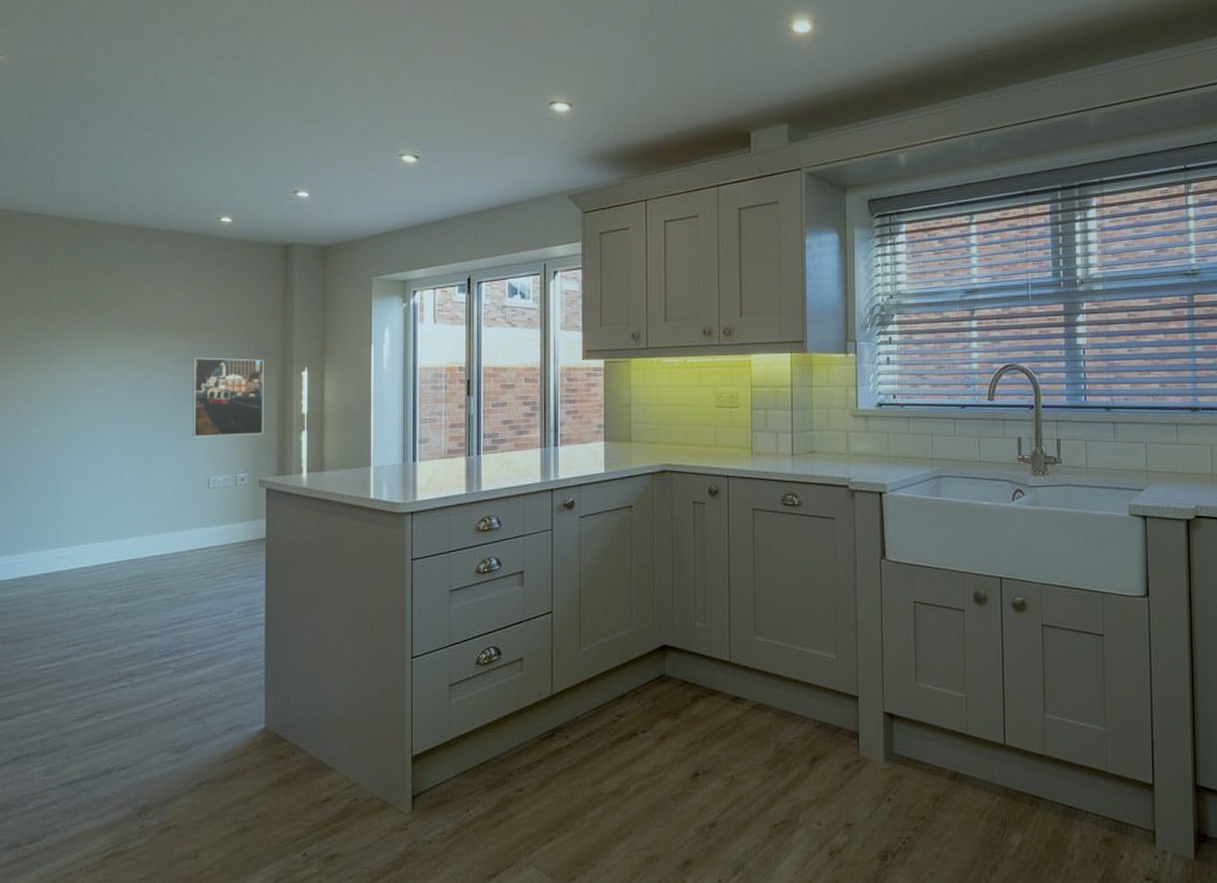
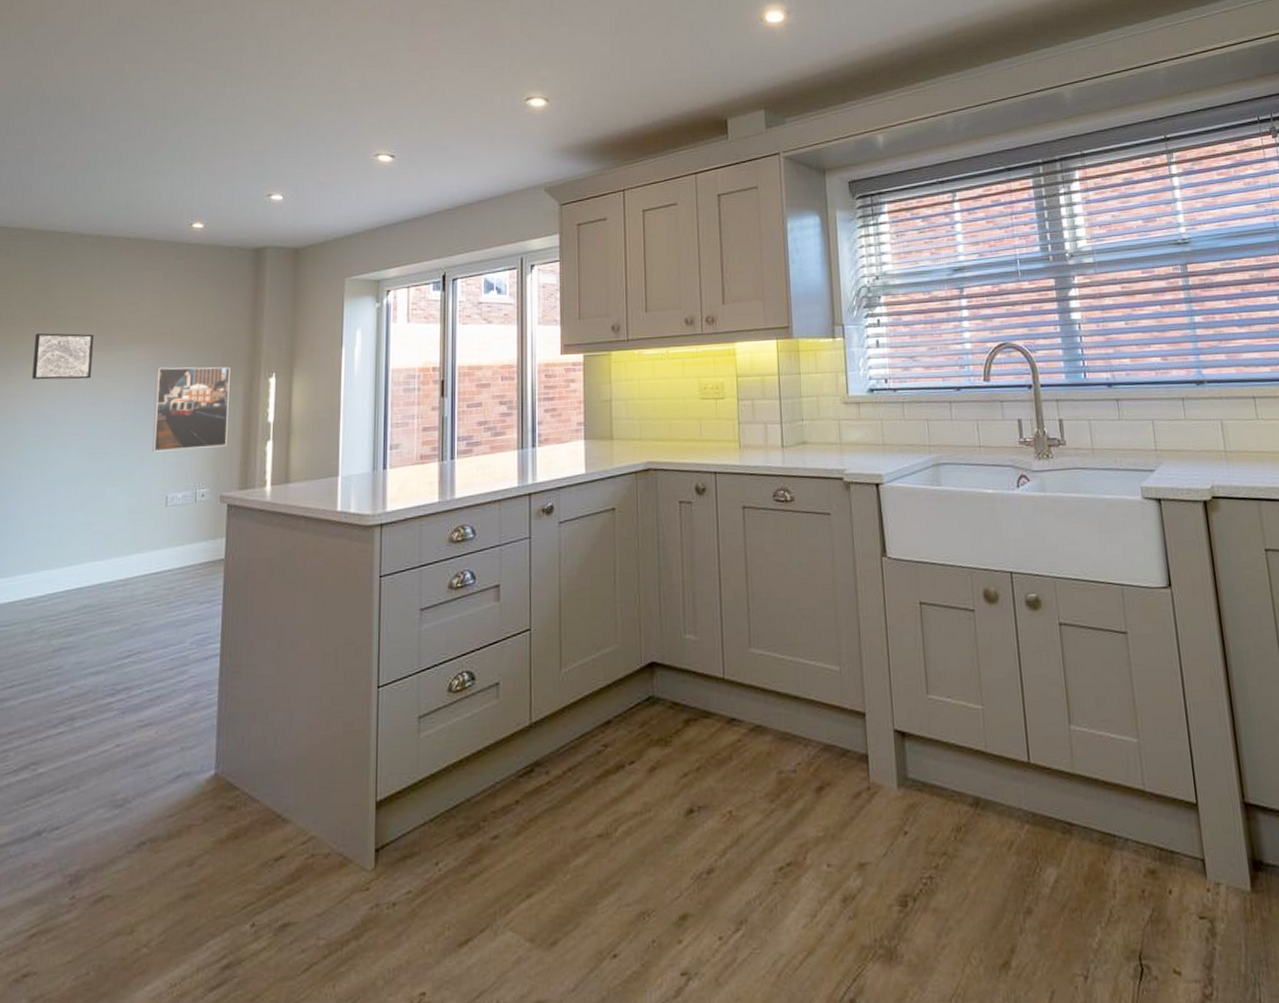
wall art: none [73,320,131,366] -> present [32,333,94,380]

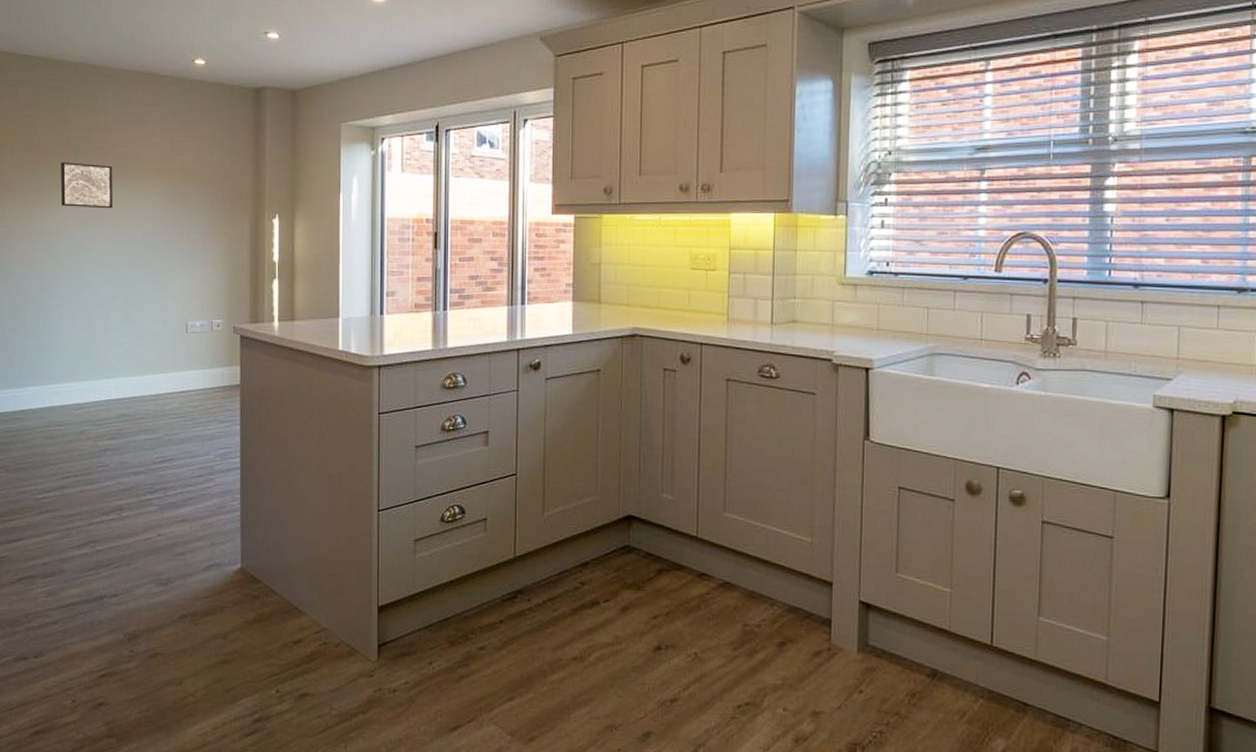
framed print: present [152,367,230,452] -> none [170,202,237,282]

